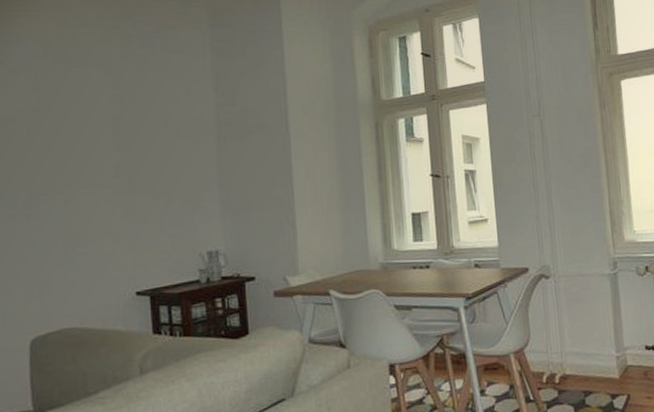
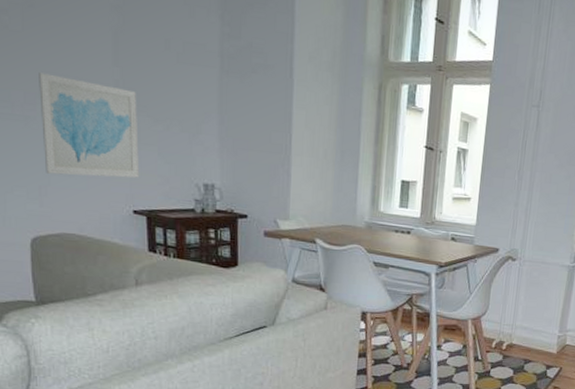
wall art: none [42,169,142,268] -> present [39,72,140,178]

